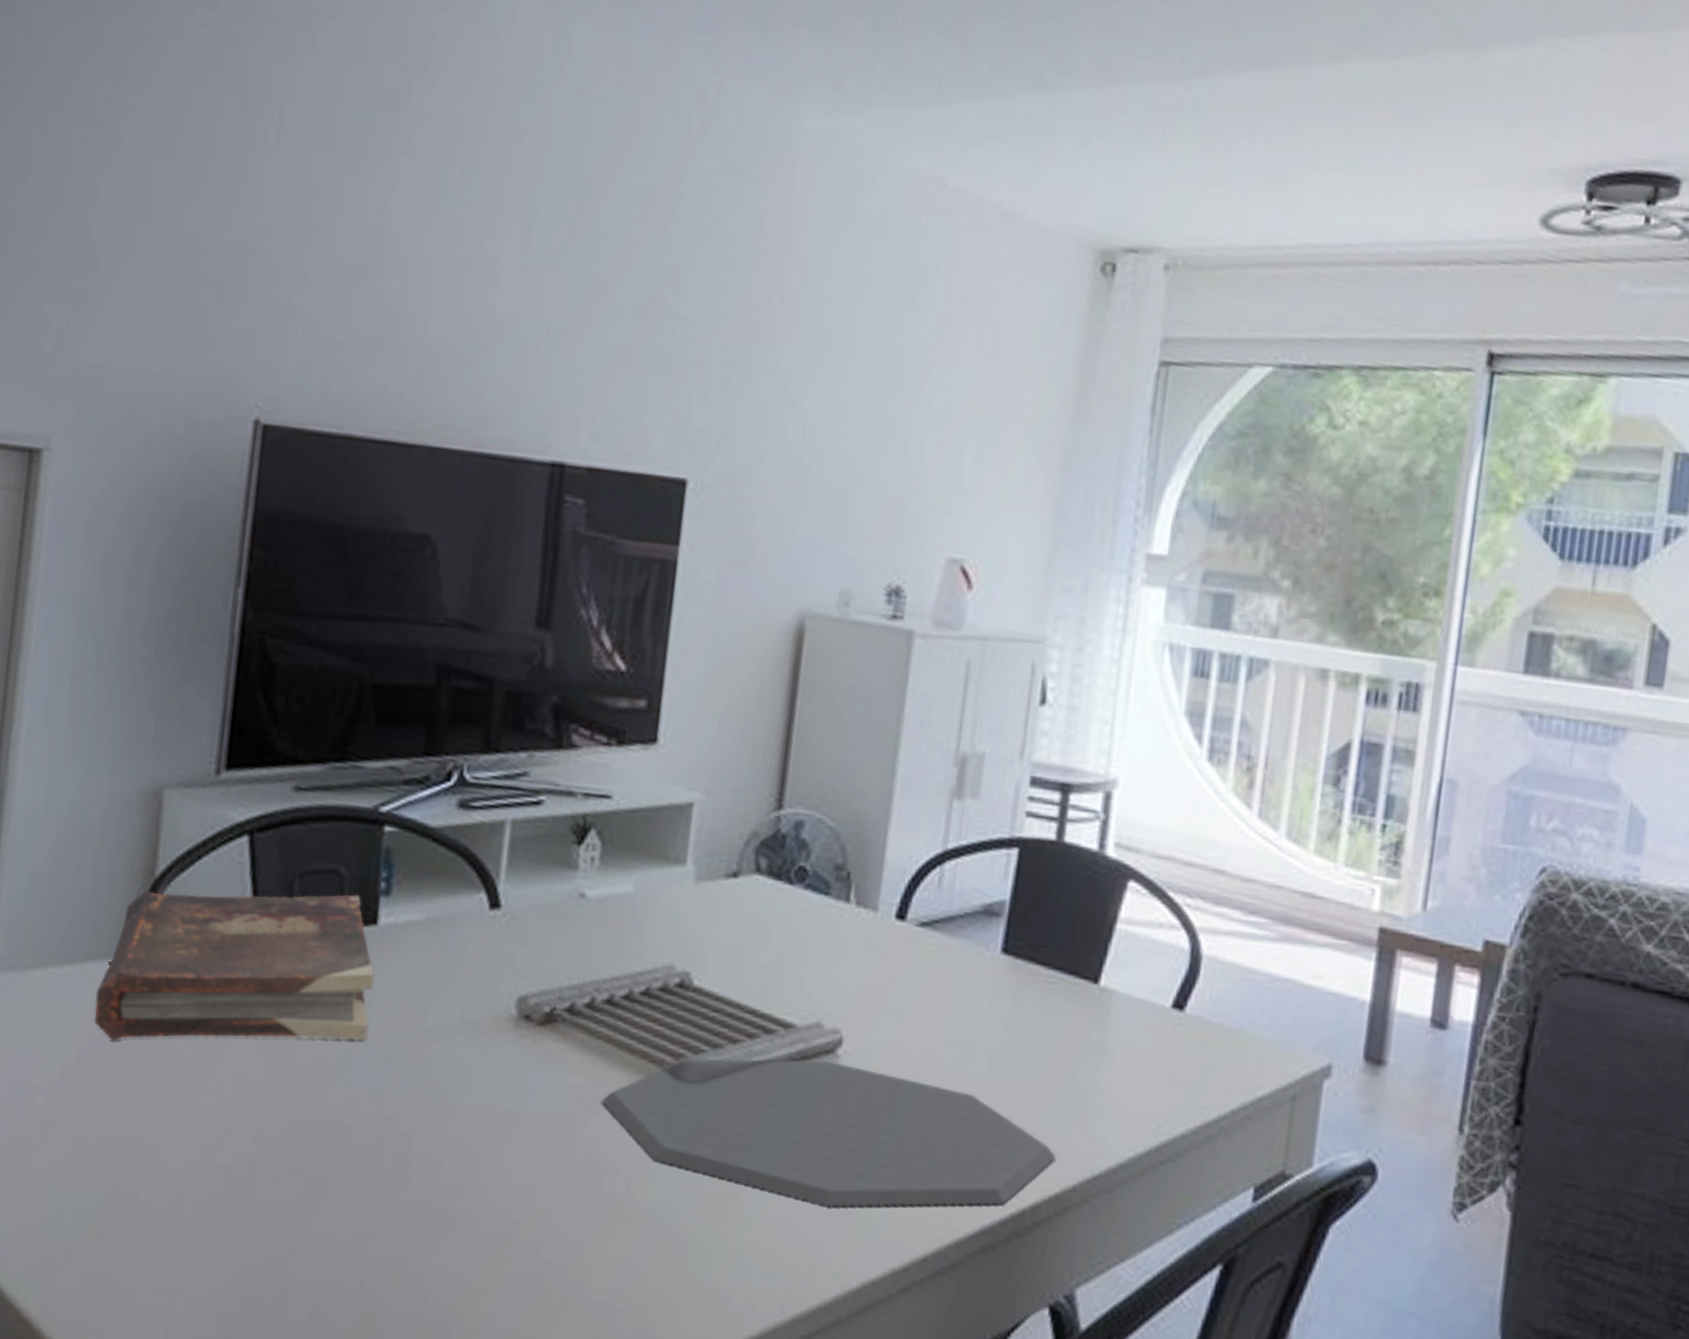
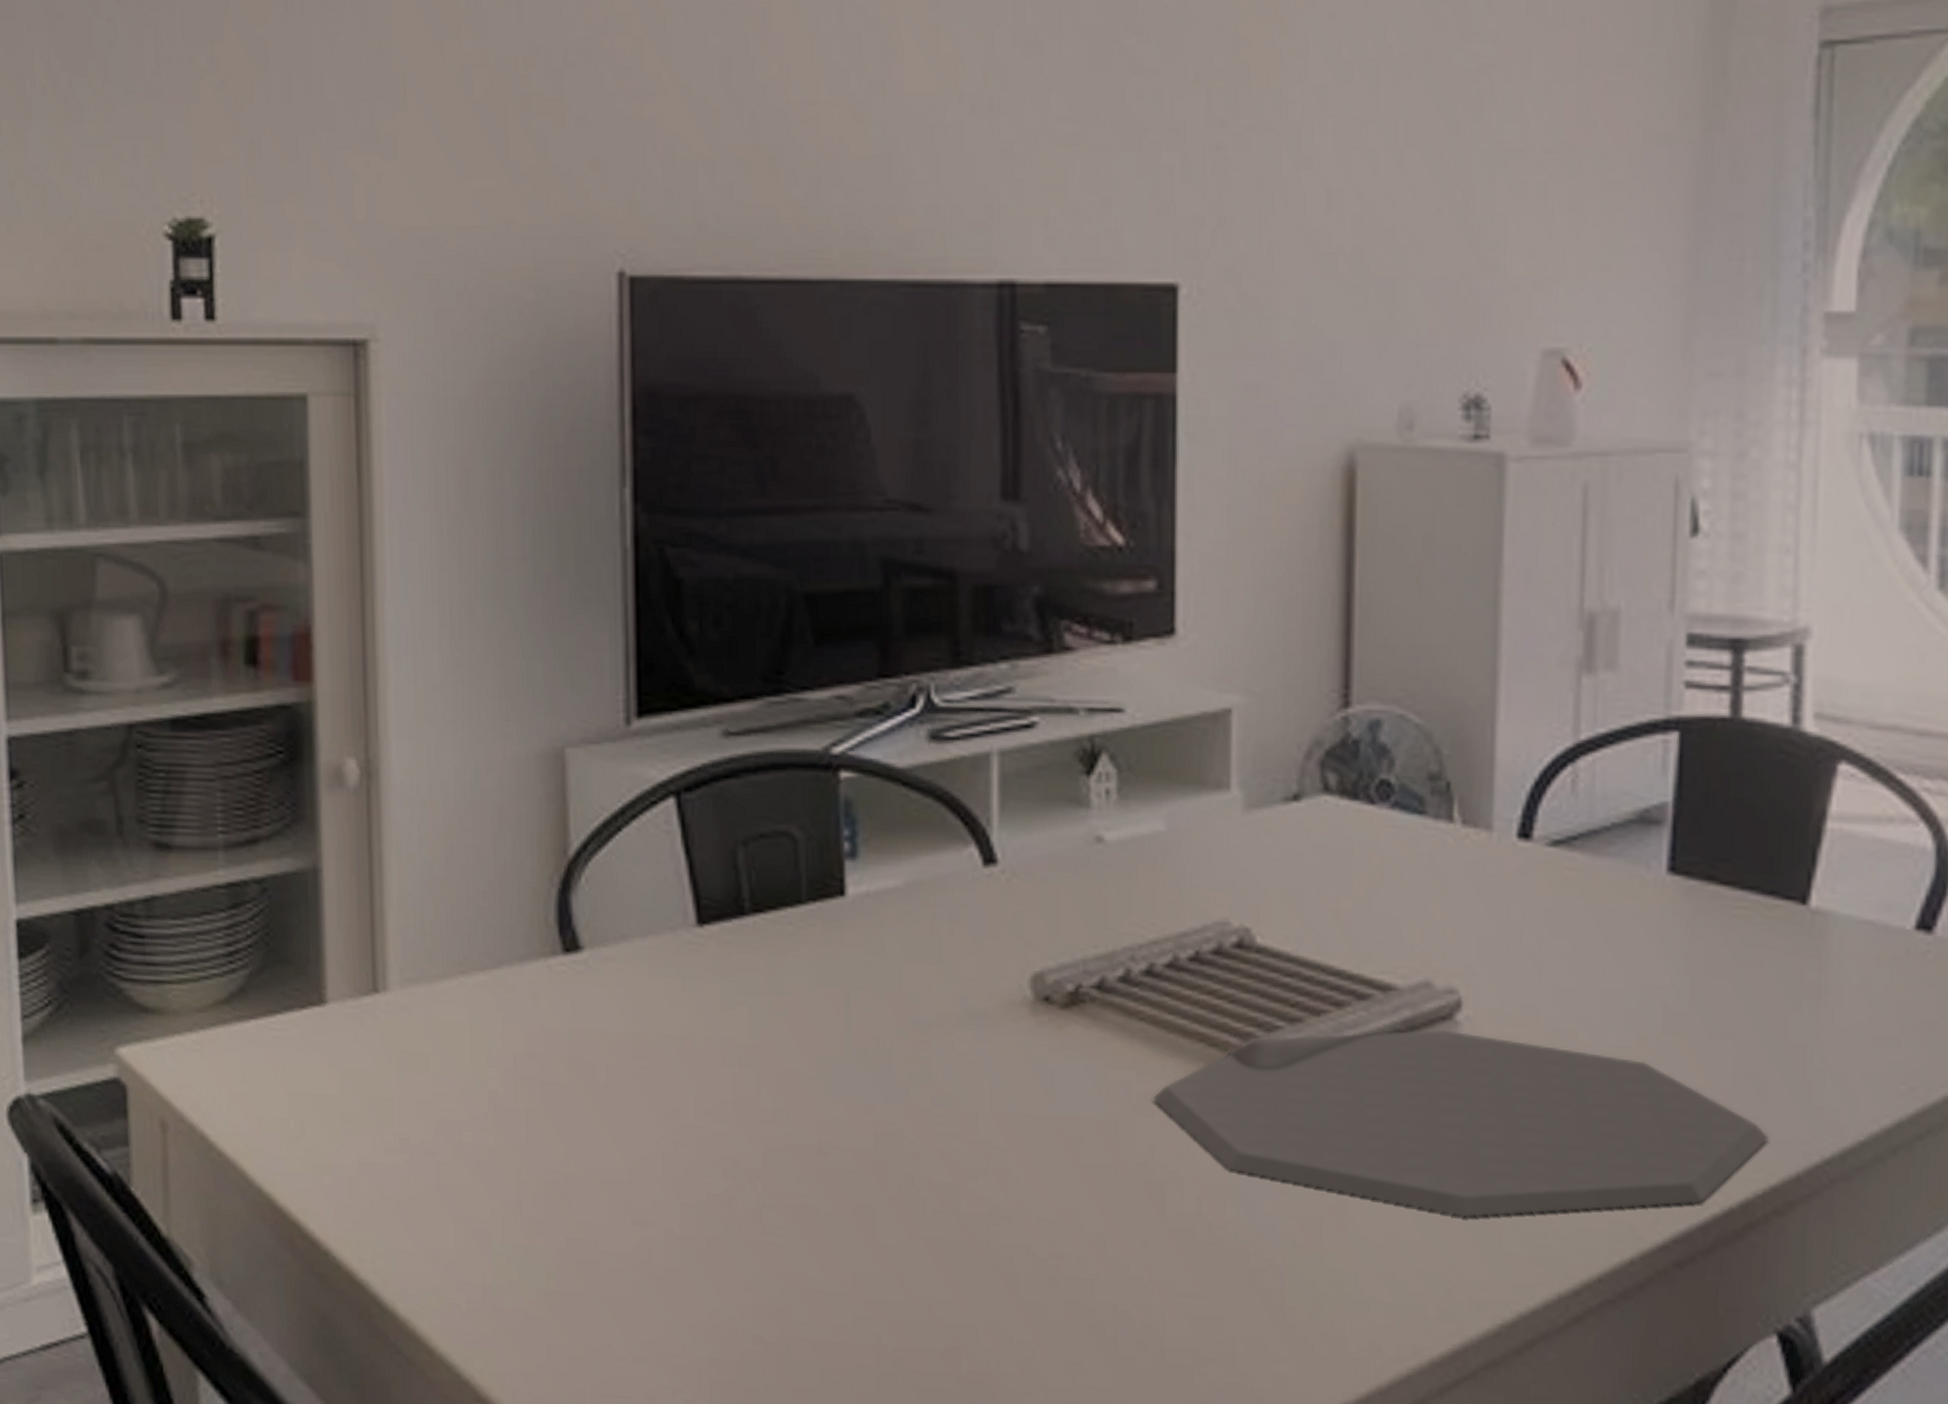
book: present [95,890,374,1040] -> none [517,860,849,1060]

